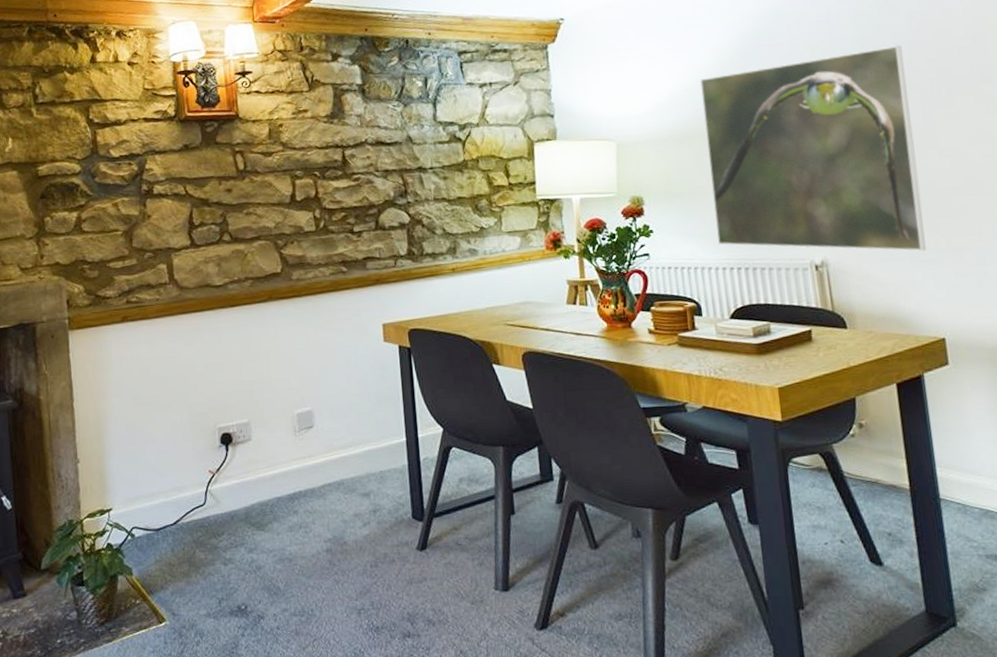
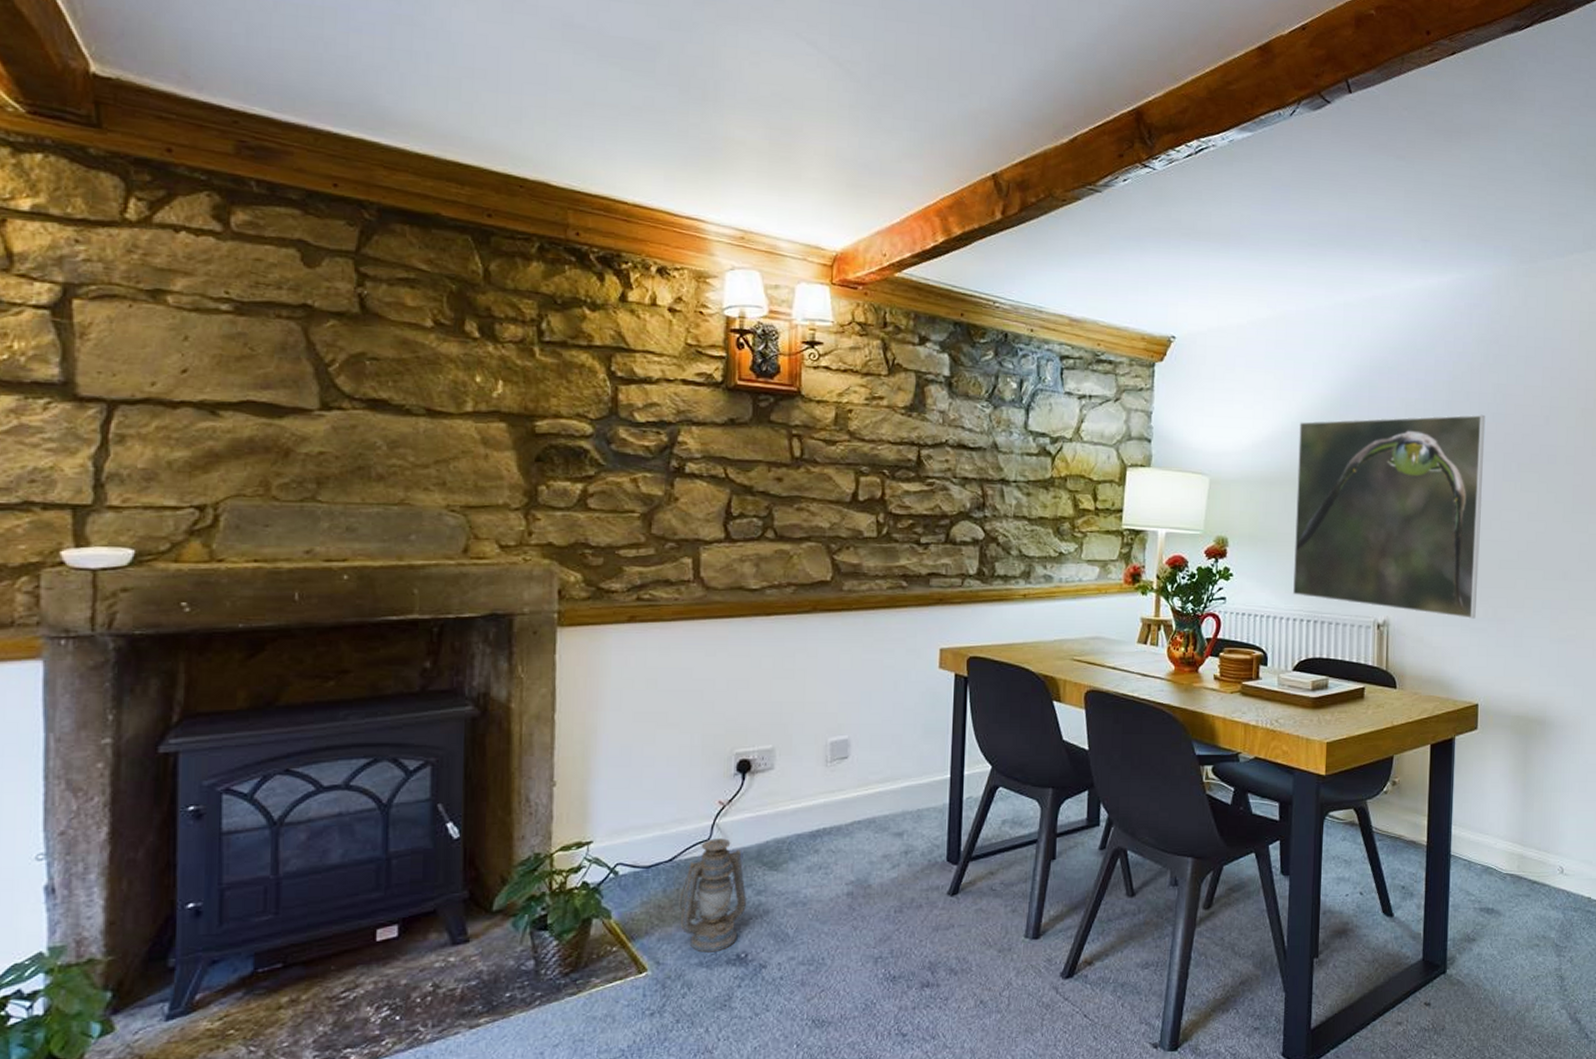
lantern: none [185,503,242,605] -> present [679,838,747,953]

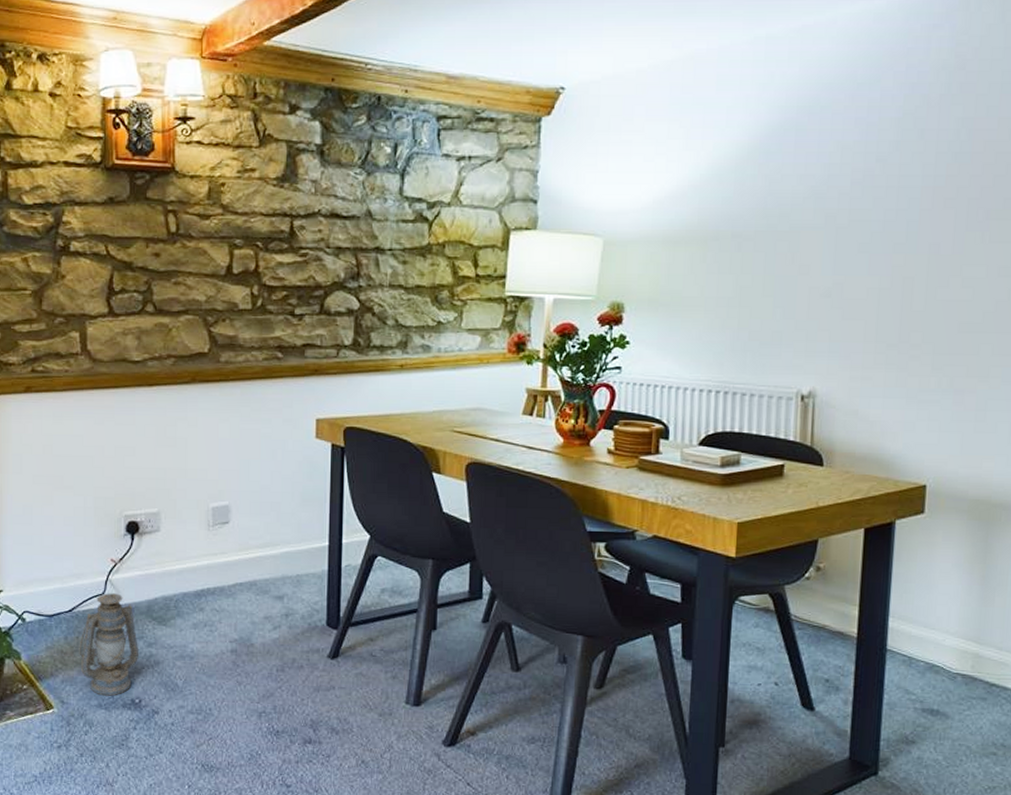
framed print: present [1292,414,1486,619] -> none [698,154,946,390]

